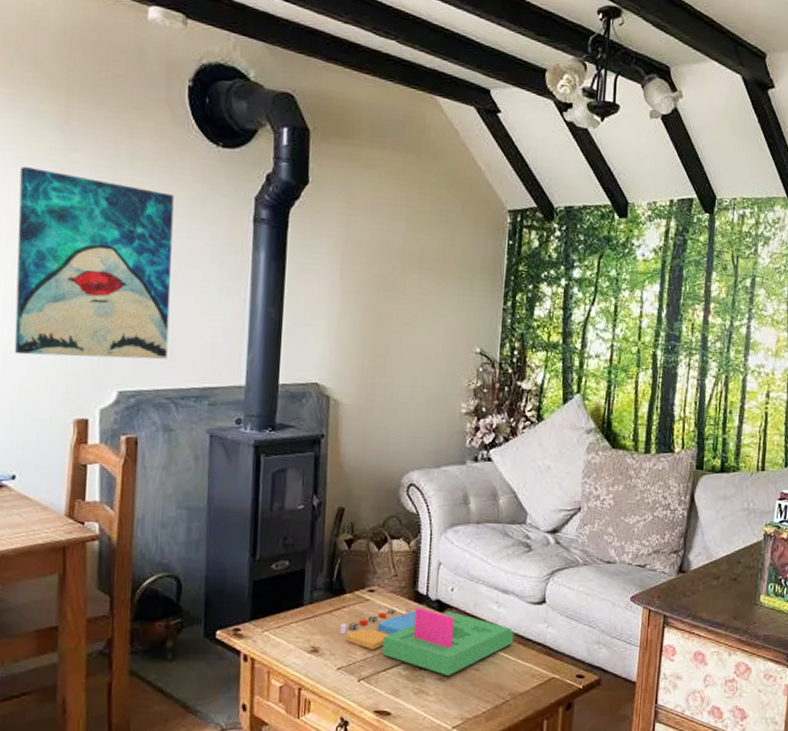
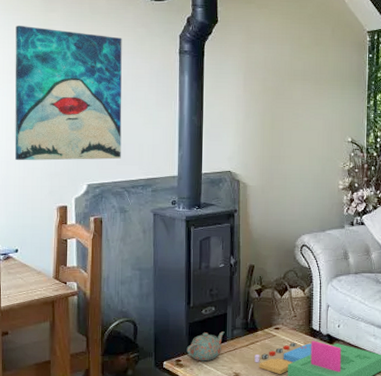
teapot: none [248,593,301,631] -> present [186,332,225,362]

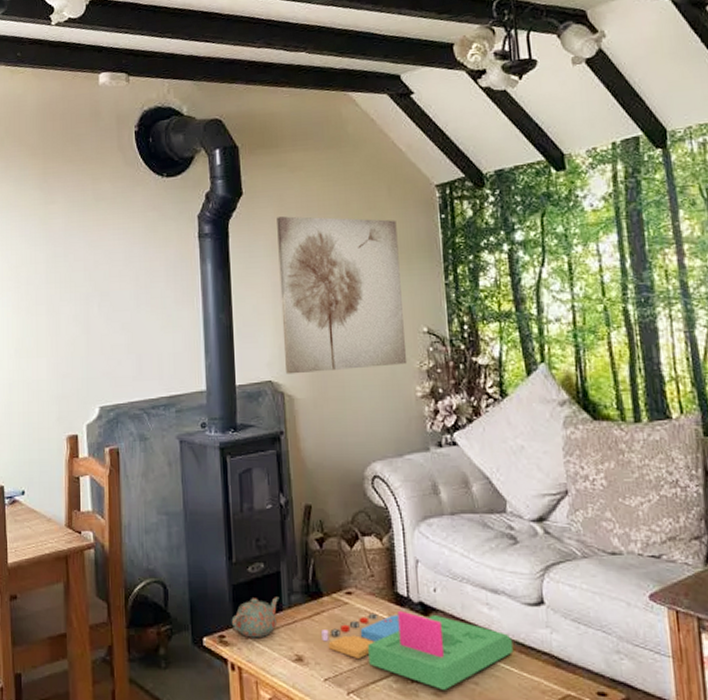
wall art: present [14,25,122,161] -> none [14,222,137,383]
wall art: none [242,43,336,167] -> present [277,216,408,374]

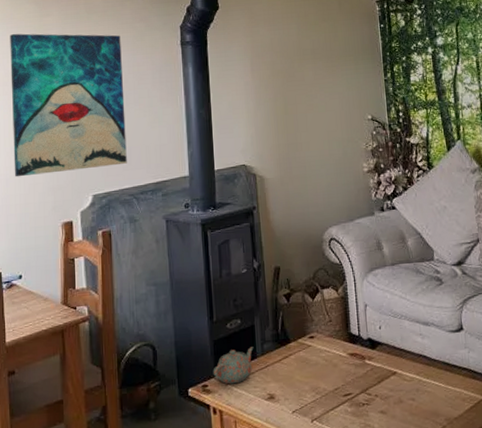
wall art: none [14,222,137,383] -> present [10,33,127,177]
wall art: present [277,216,408,374] -> none [248,26,356,159]
board game: present [321,610,514,690] -> none [289,347,441,408]

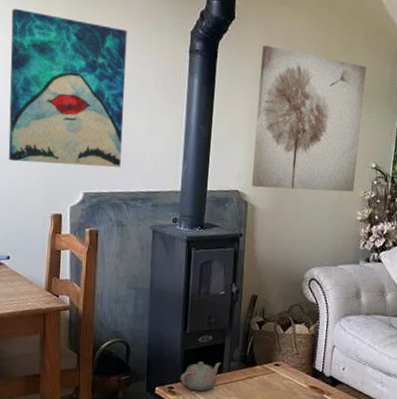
wall art: none [248,26,356,159] -> present [252,45,366,192]

